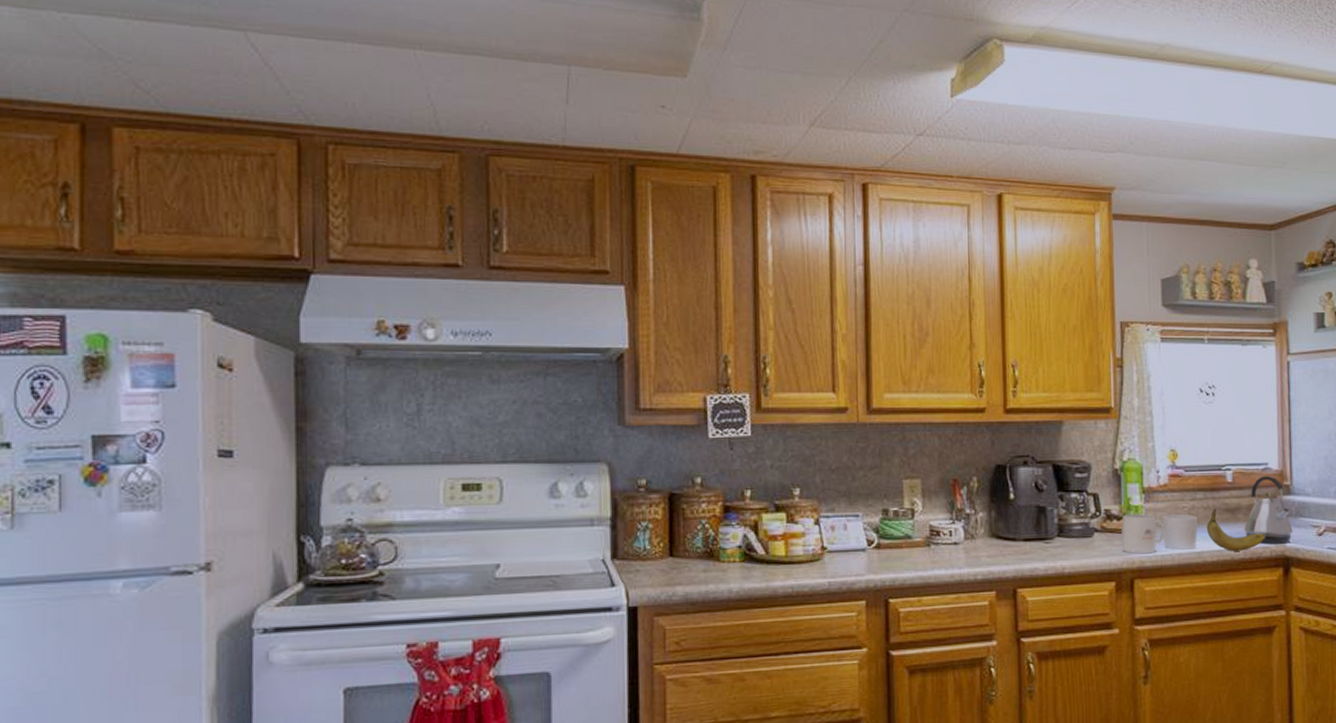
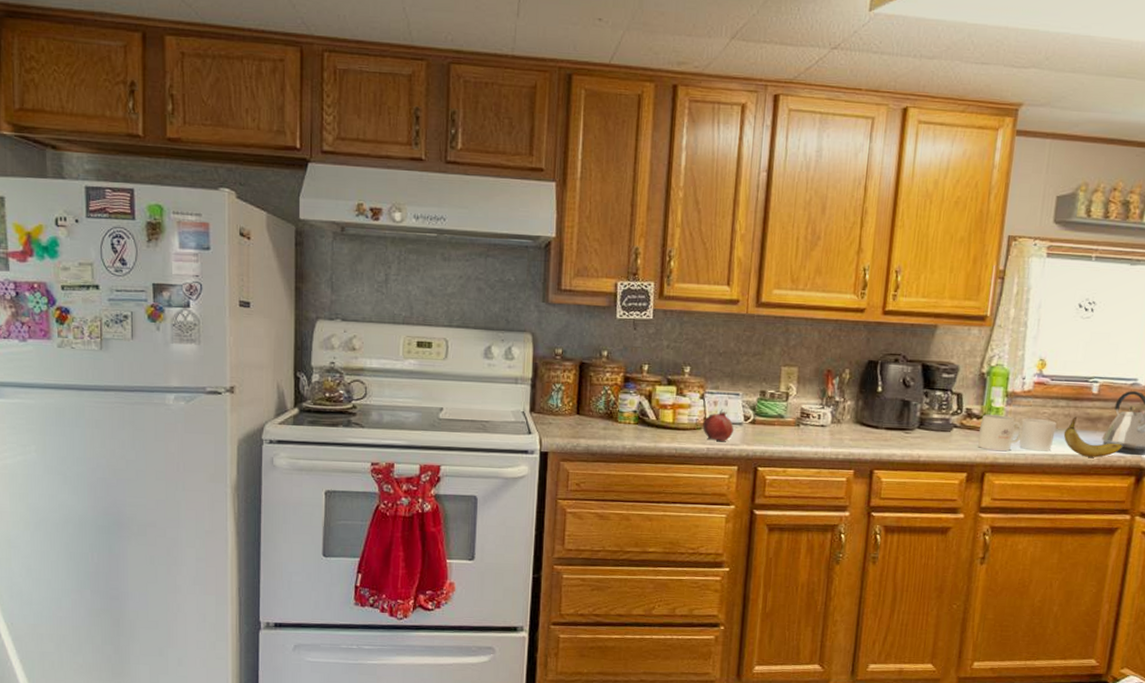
fruit: none [821,535,858,574] -> present [703,409,734,442]

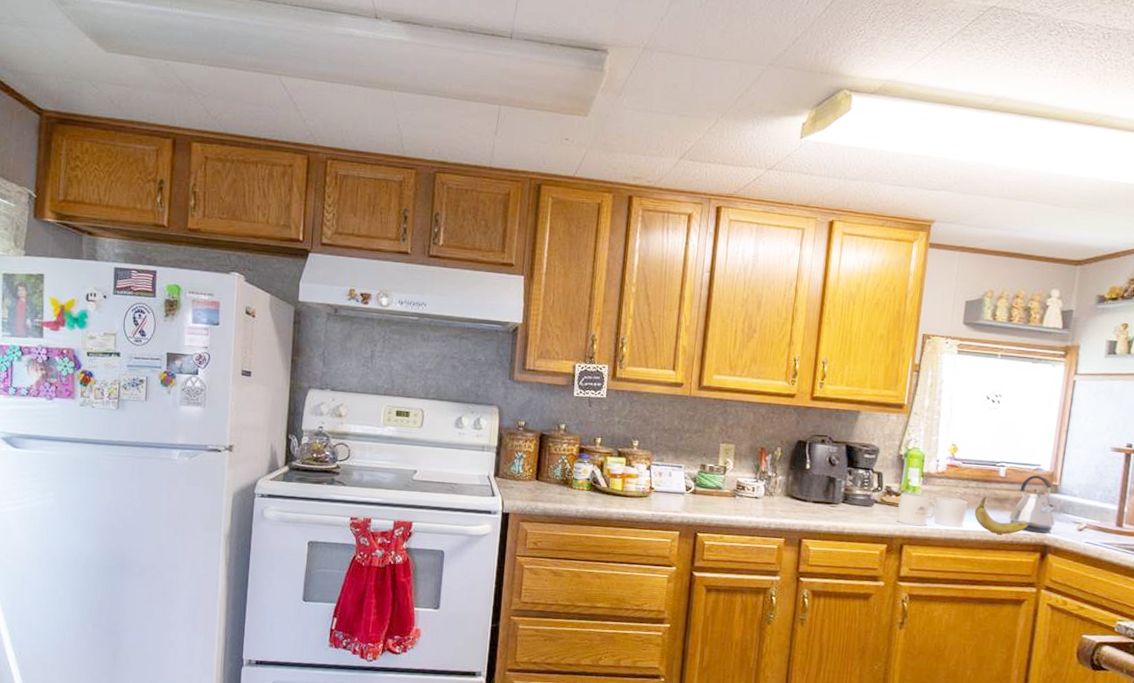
fruit: present [703,409,734,442] -> none [648,480,677,509]

